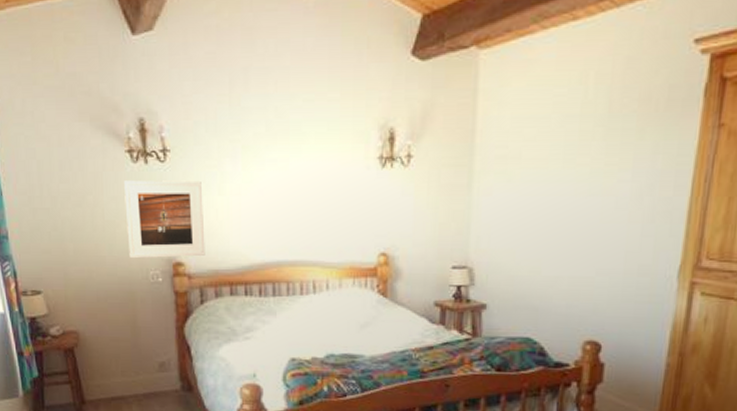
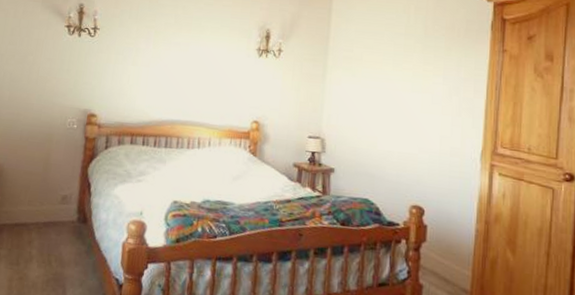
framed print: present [124,180,205,259] -> none [53,47,120,111]

